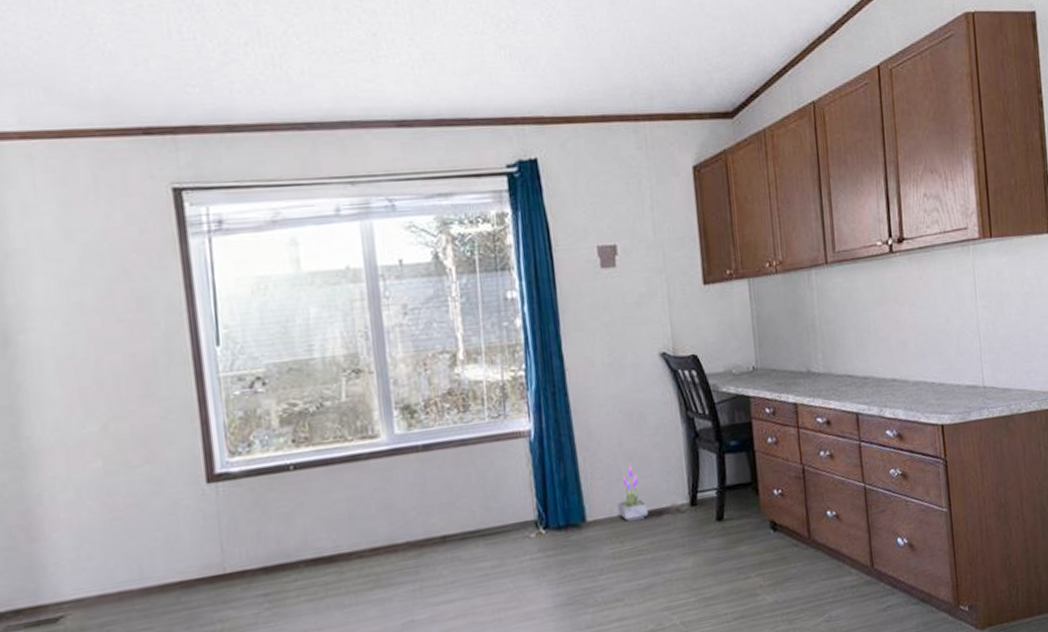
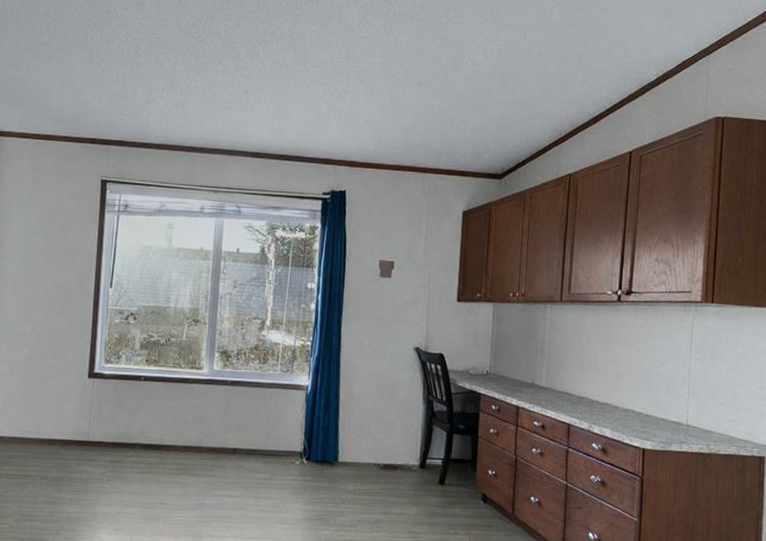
potted plant: present [617,464,649,521] -> none [363,426,387,469]

